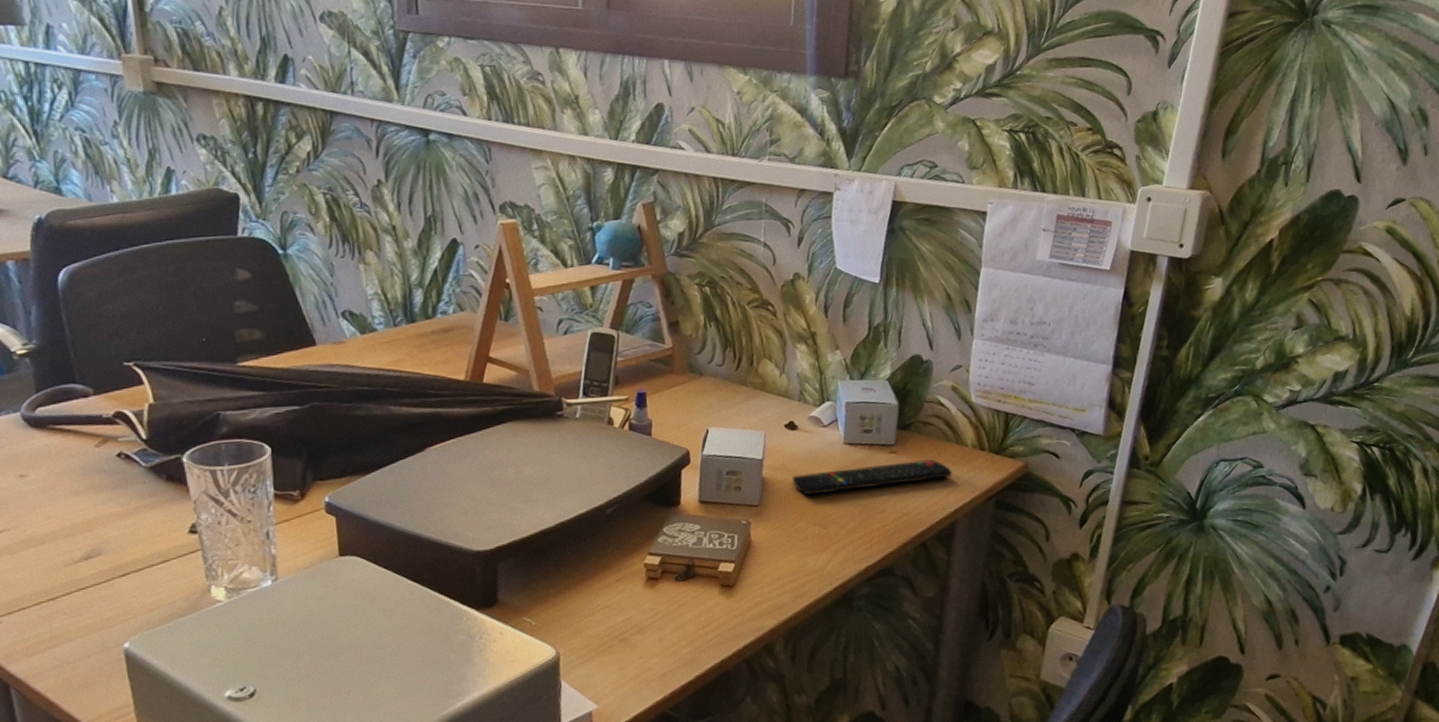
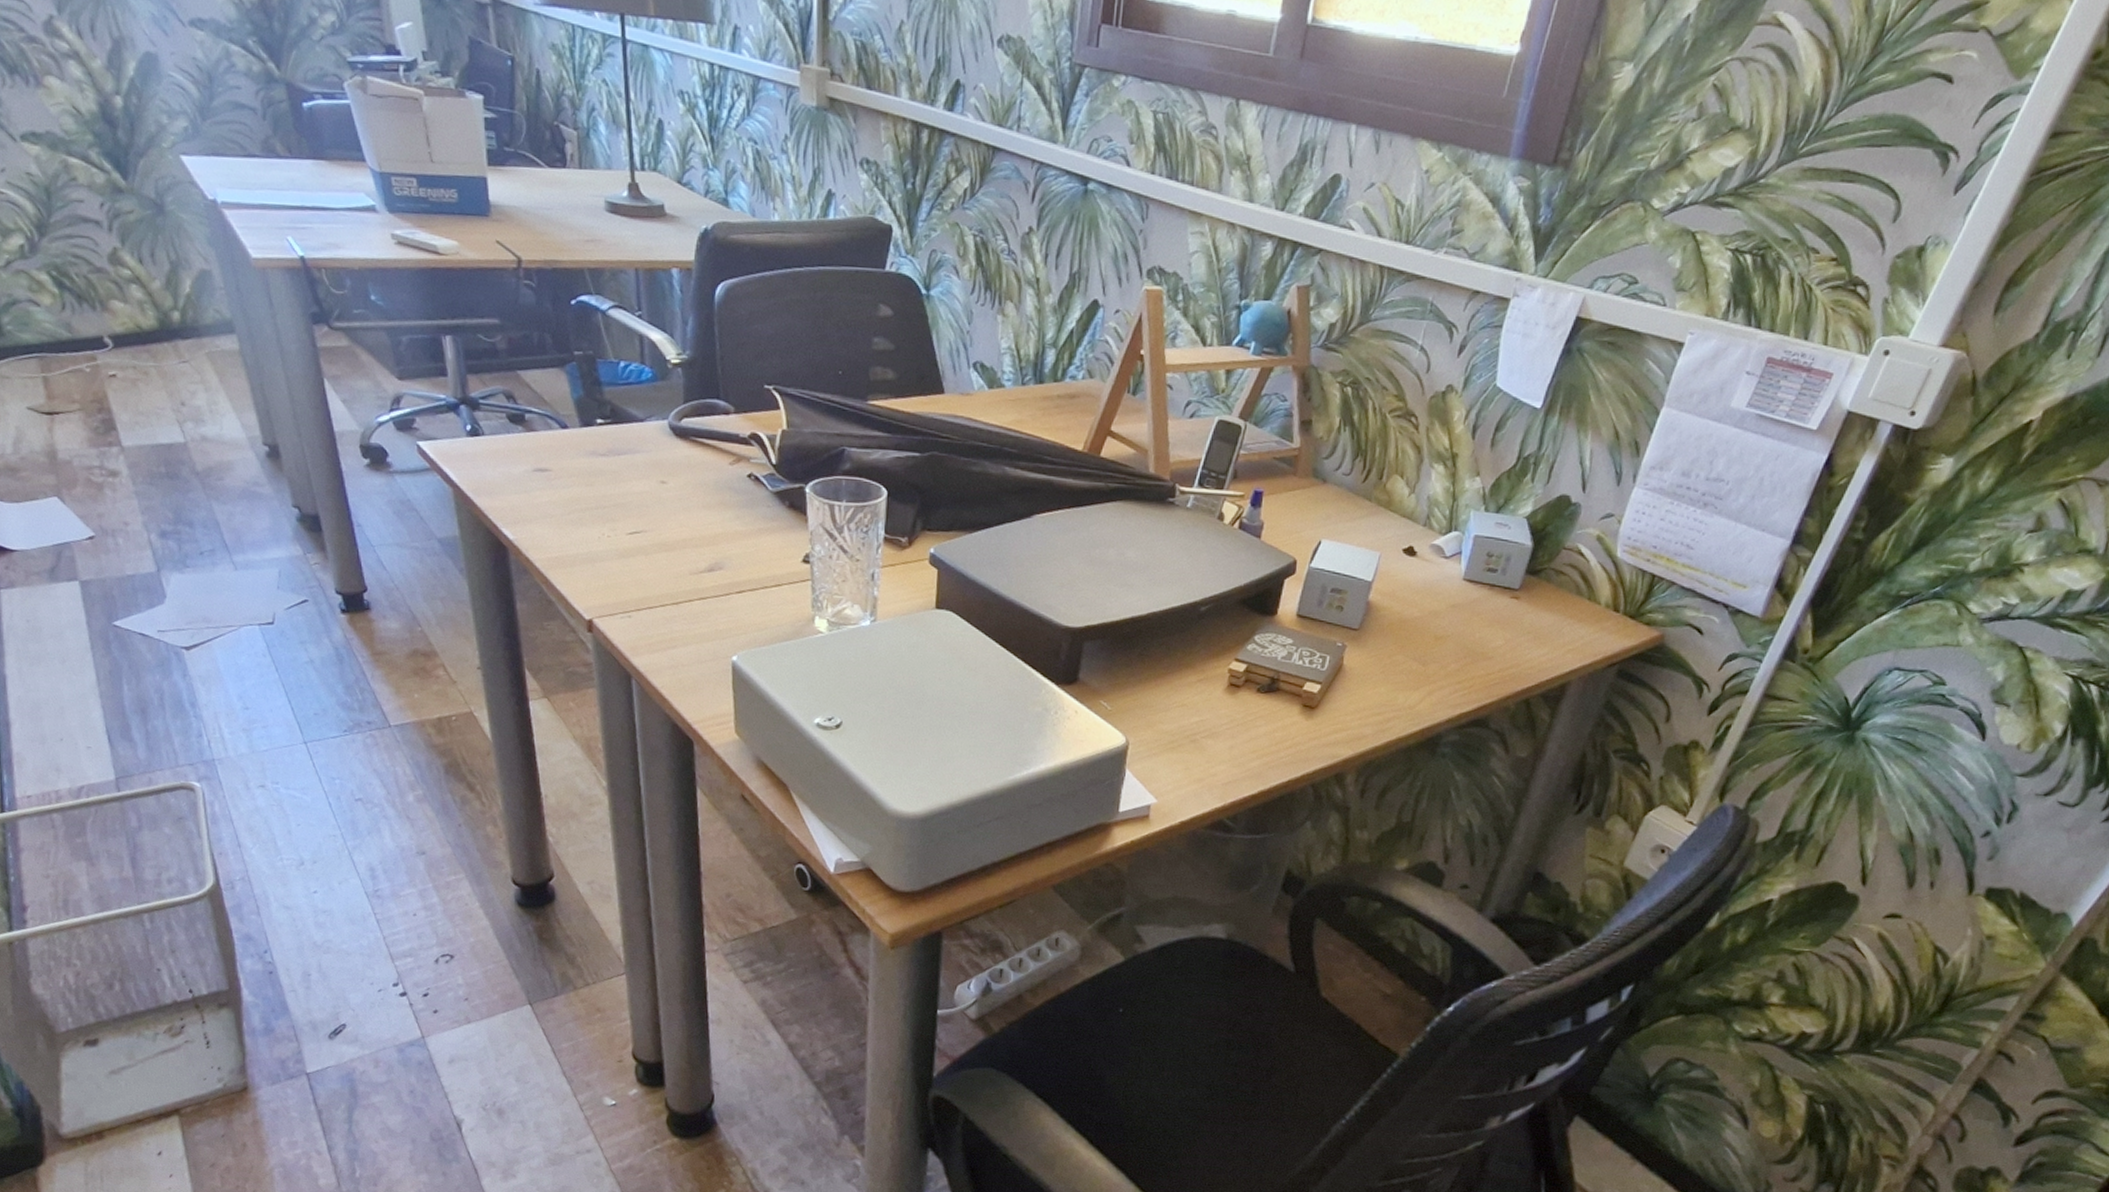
remote control: present [792,459,952,496] -> none [1399,604,1577,635]

